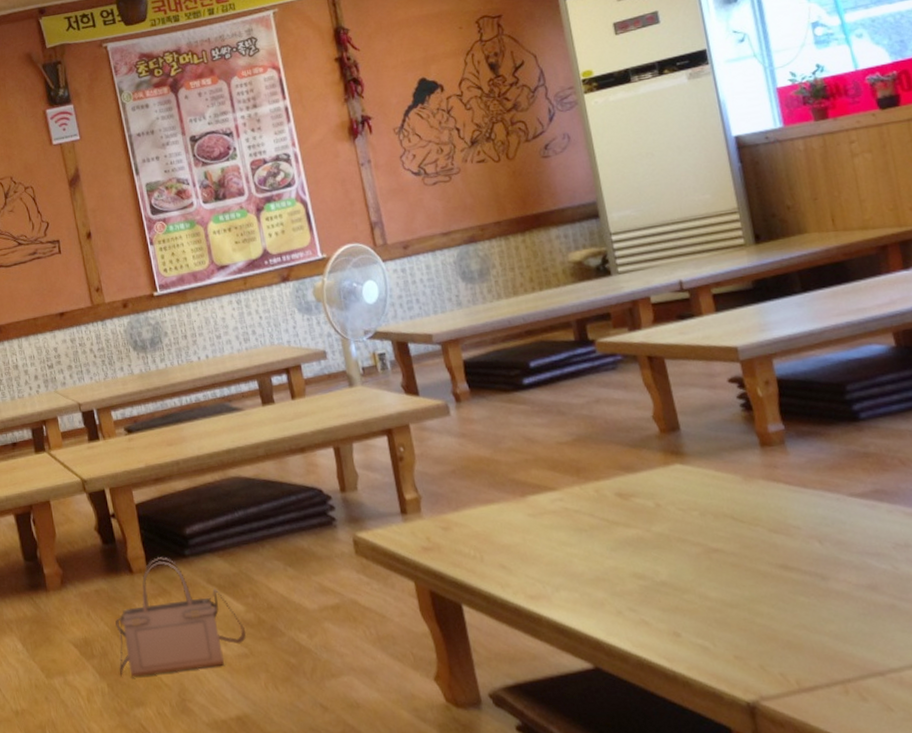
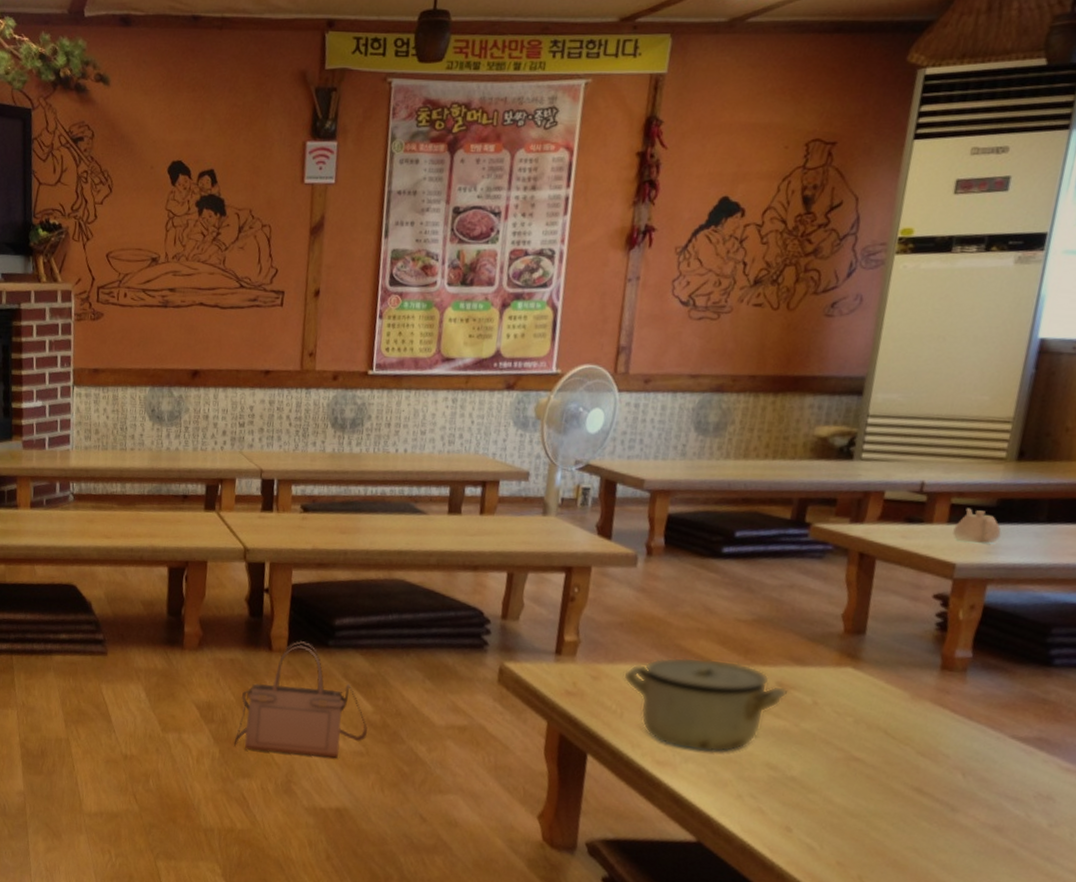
cooking pot: none [472,483,630,578] -> present [623,657,788,752]
teapot: none [723,294,767,327] -> present [952,508,1001,544]

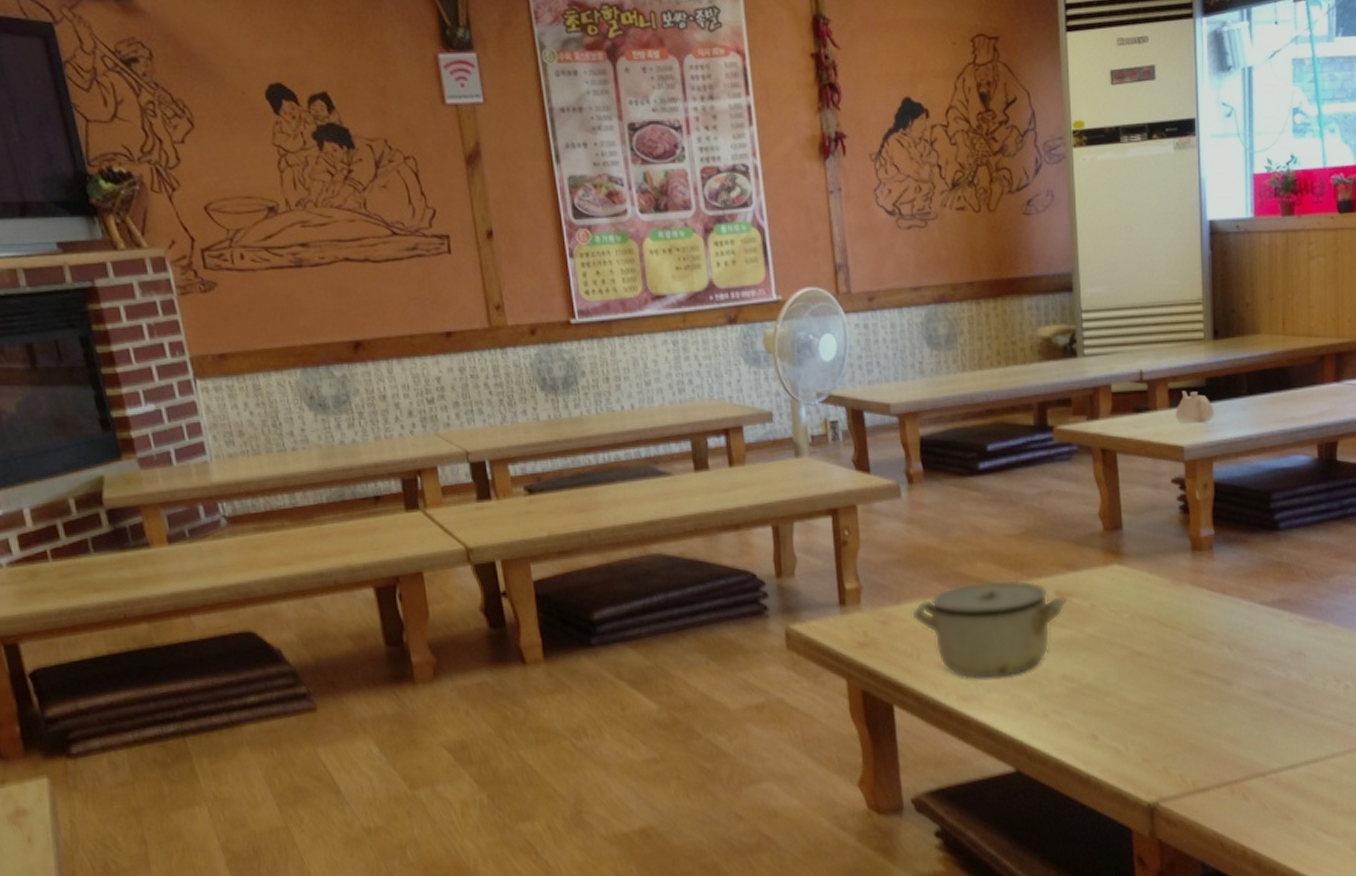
handbag: present [234,641,368,759] -> none [501,645,658,787]

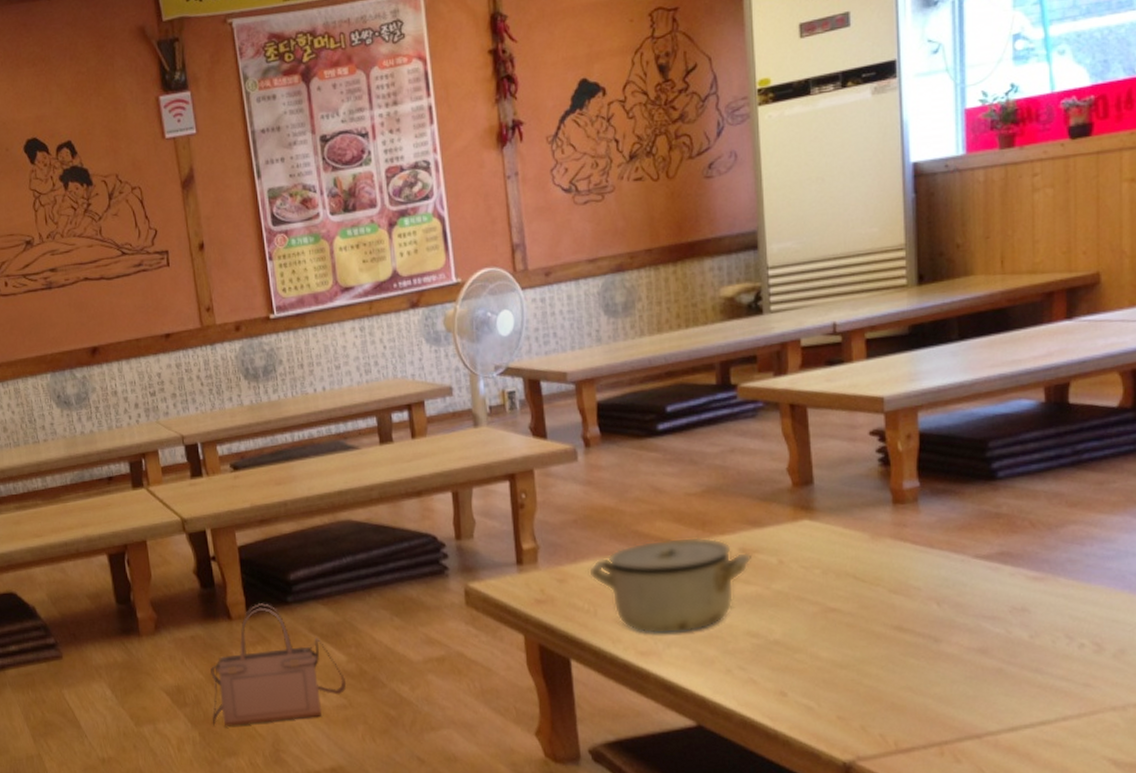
handbag: none [501,645,658,787] -> present [210,603,347,727]
teapot: present [1175,391,1214,425] -> none [874,340,919,375]

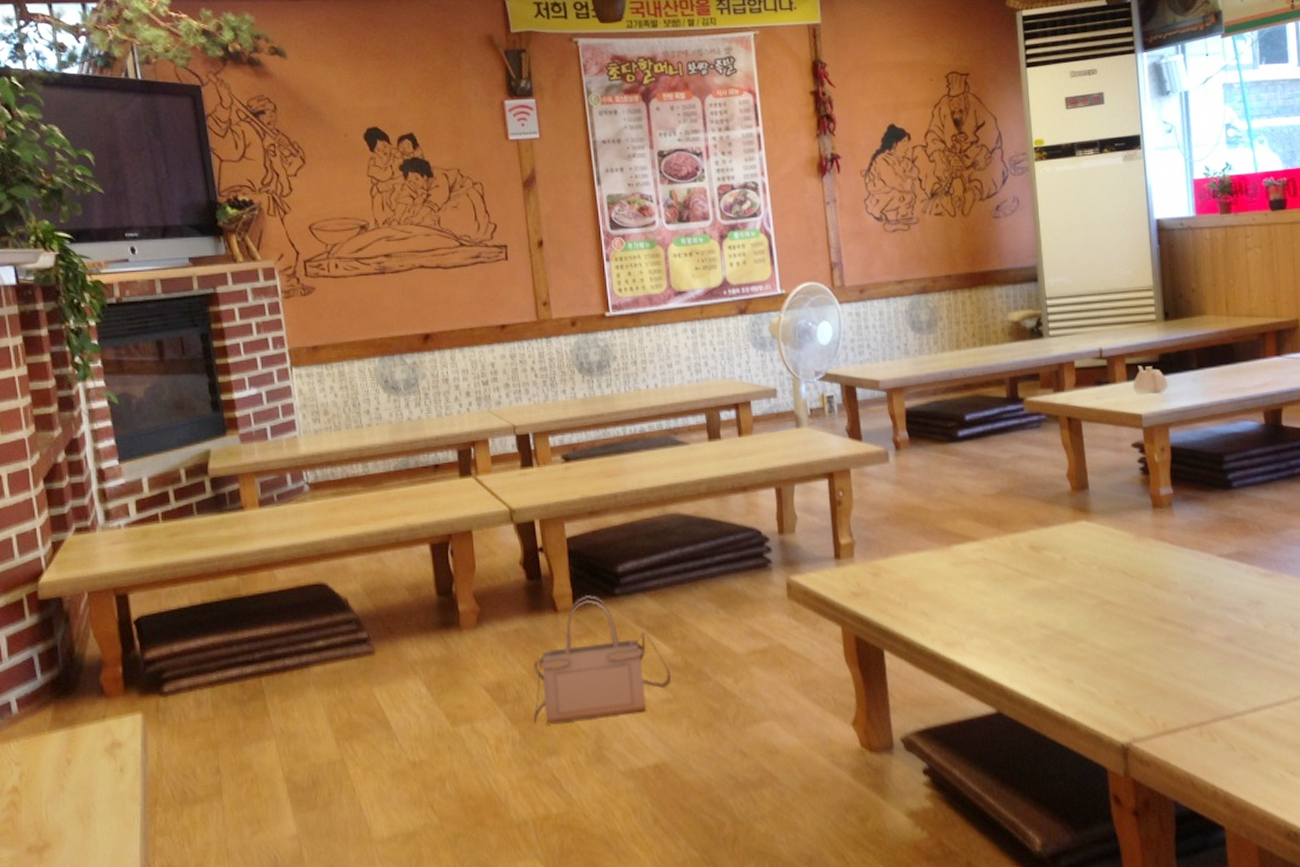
cooking pot: present [589,536,753,634] -> none [900,534,1041,625]
teapot: none [874,340,919,375] -> present [1133,365,1168,395]

